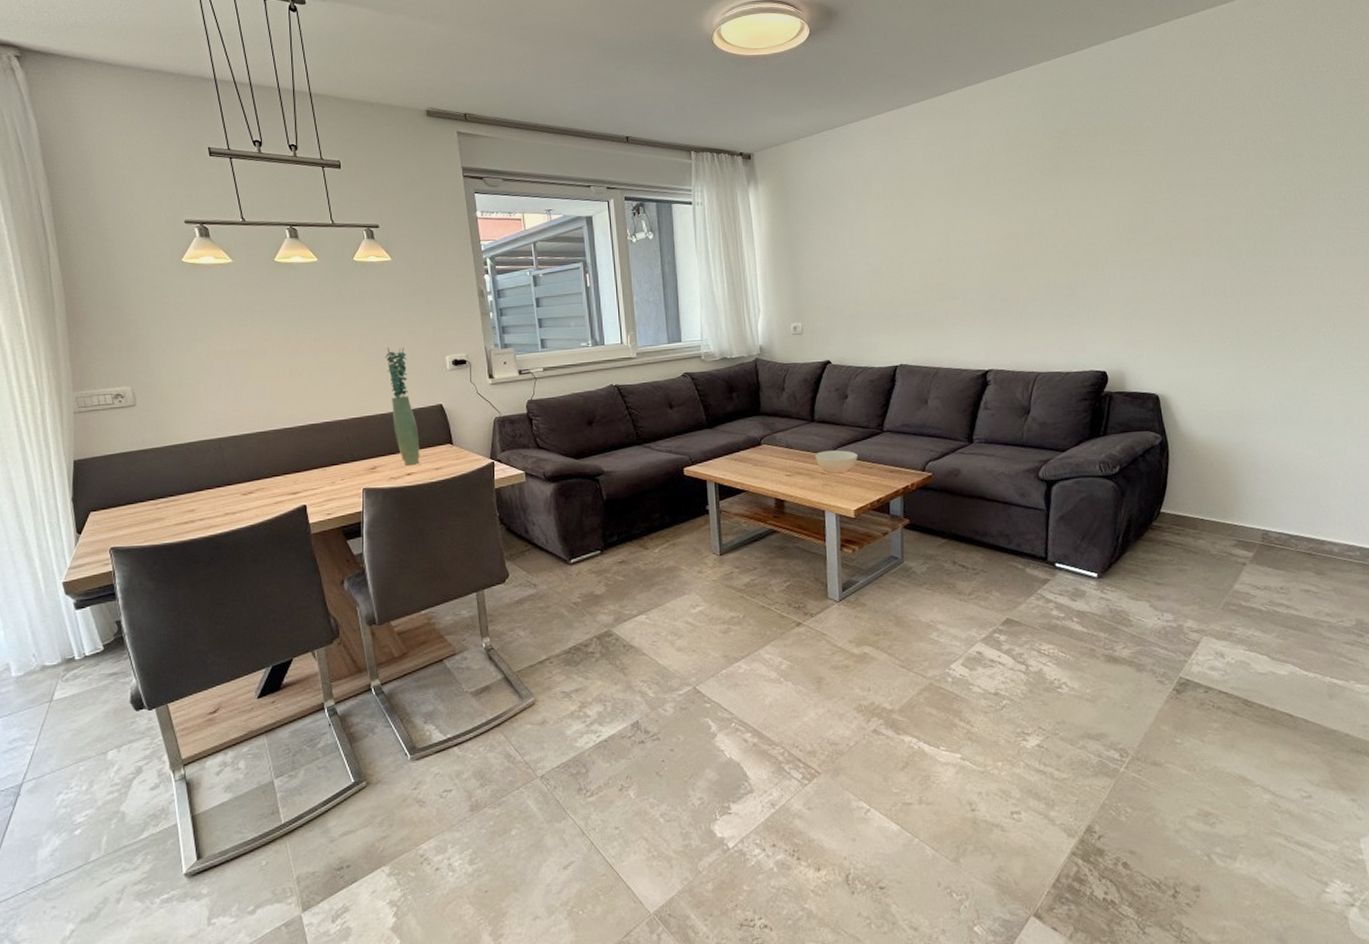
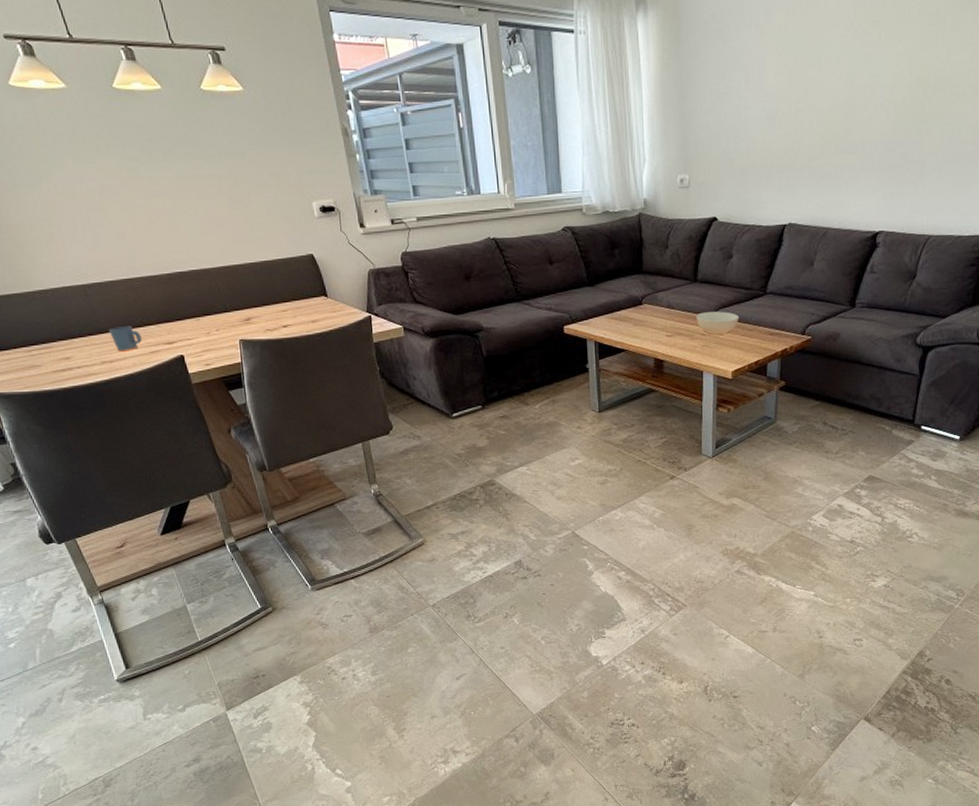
mug: none [236,476,267,503] -> present [108,325,142,352]
vase: present [384,347,420,466] -> none [247,191,295,318]

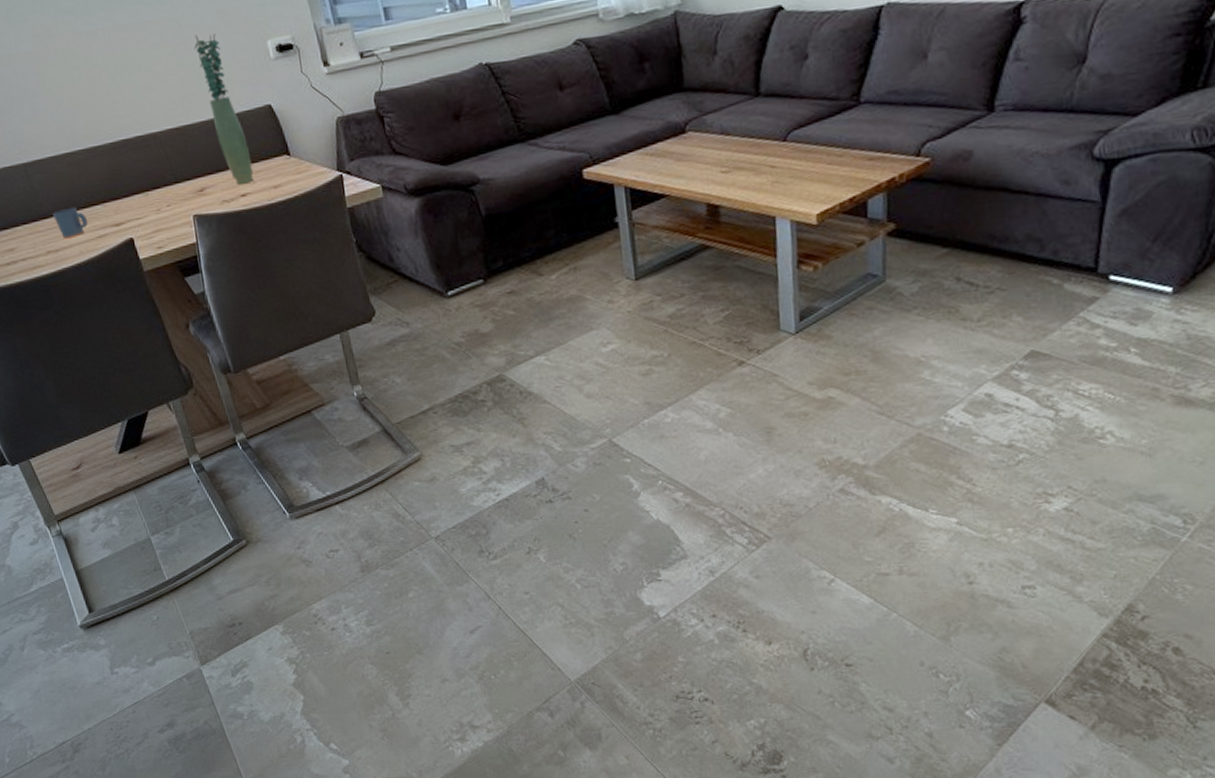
vase: none [247,191,295,318] -> present [193,34,254,186]
bowl: present [695,311,740,335] -> none [760,133,824,167]

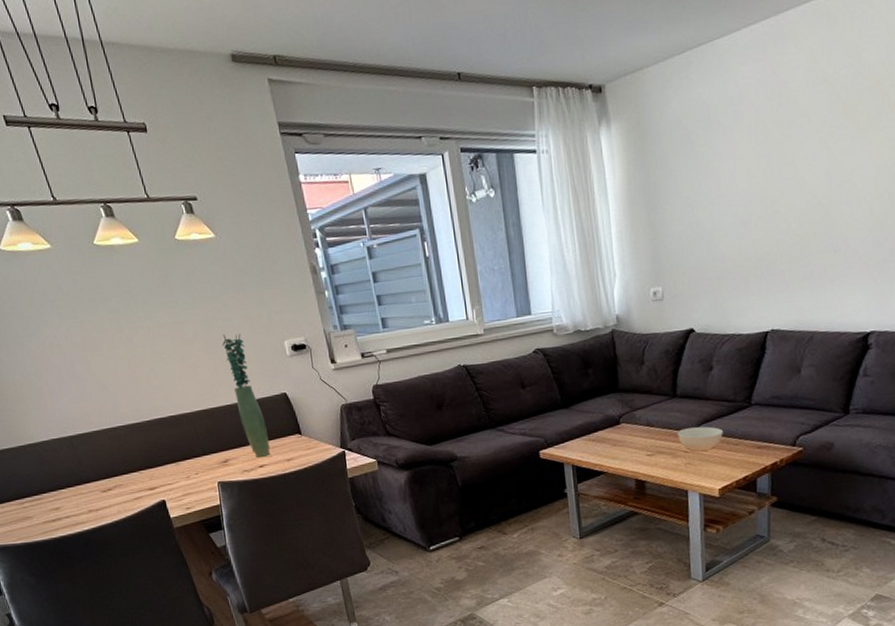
mug: present [52,206,88,239] -> none [94,473,126,500]
bowl: none [760,133,824,167] -> present [676,426,724,452]

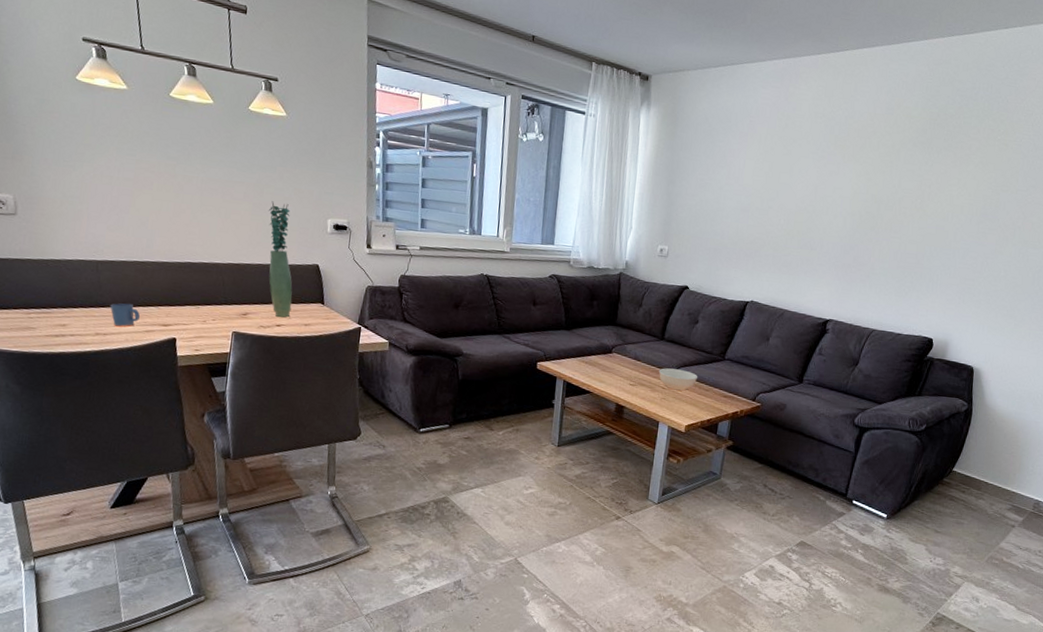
mug: none [94,473,126,500] -> present [110,303,140,327]

